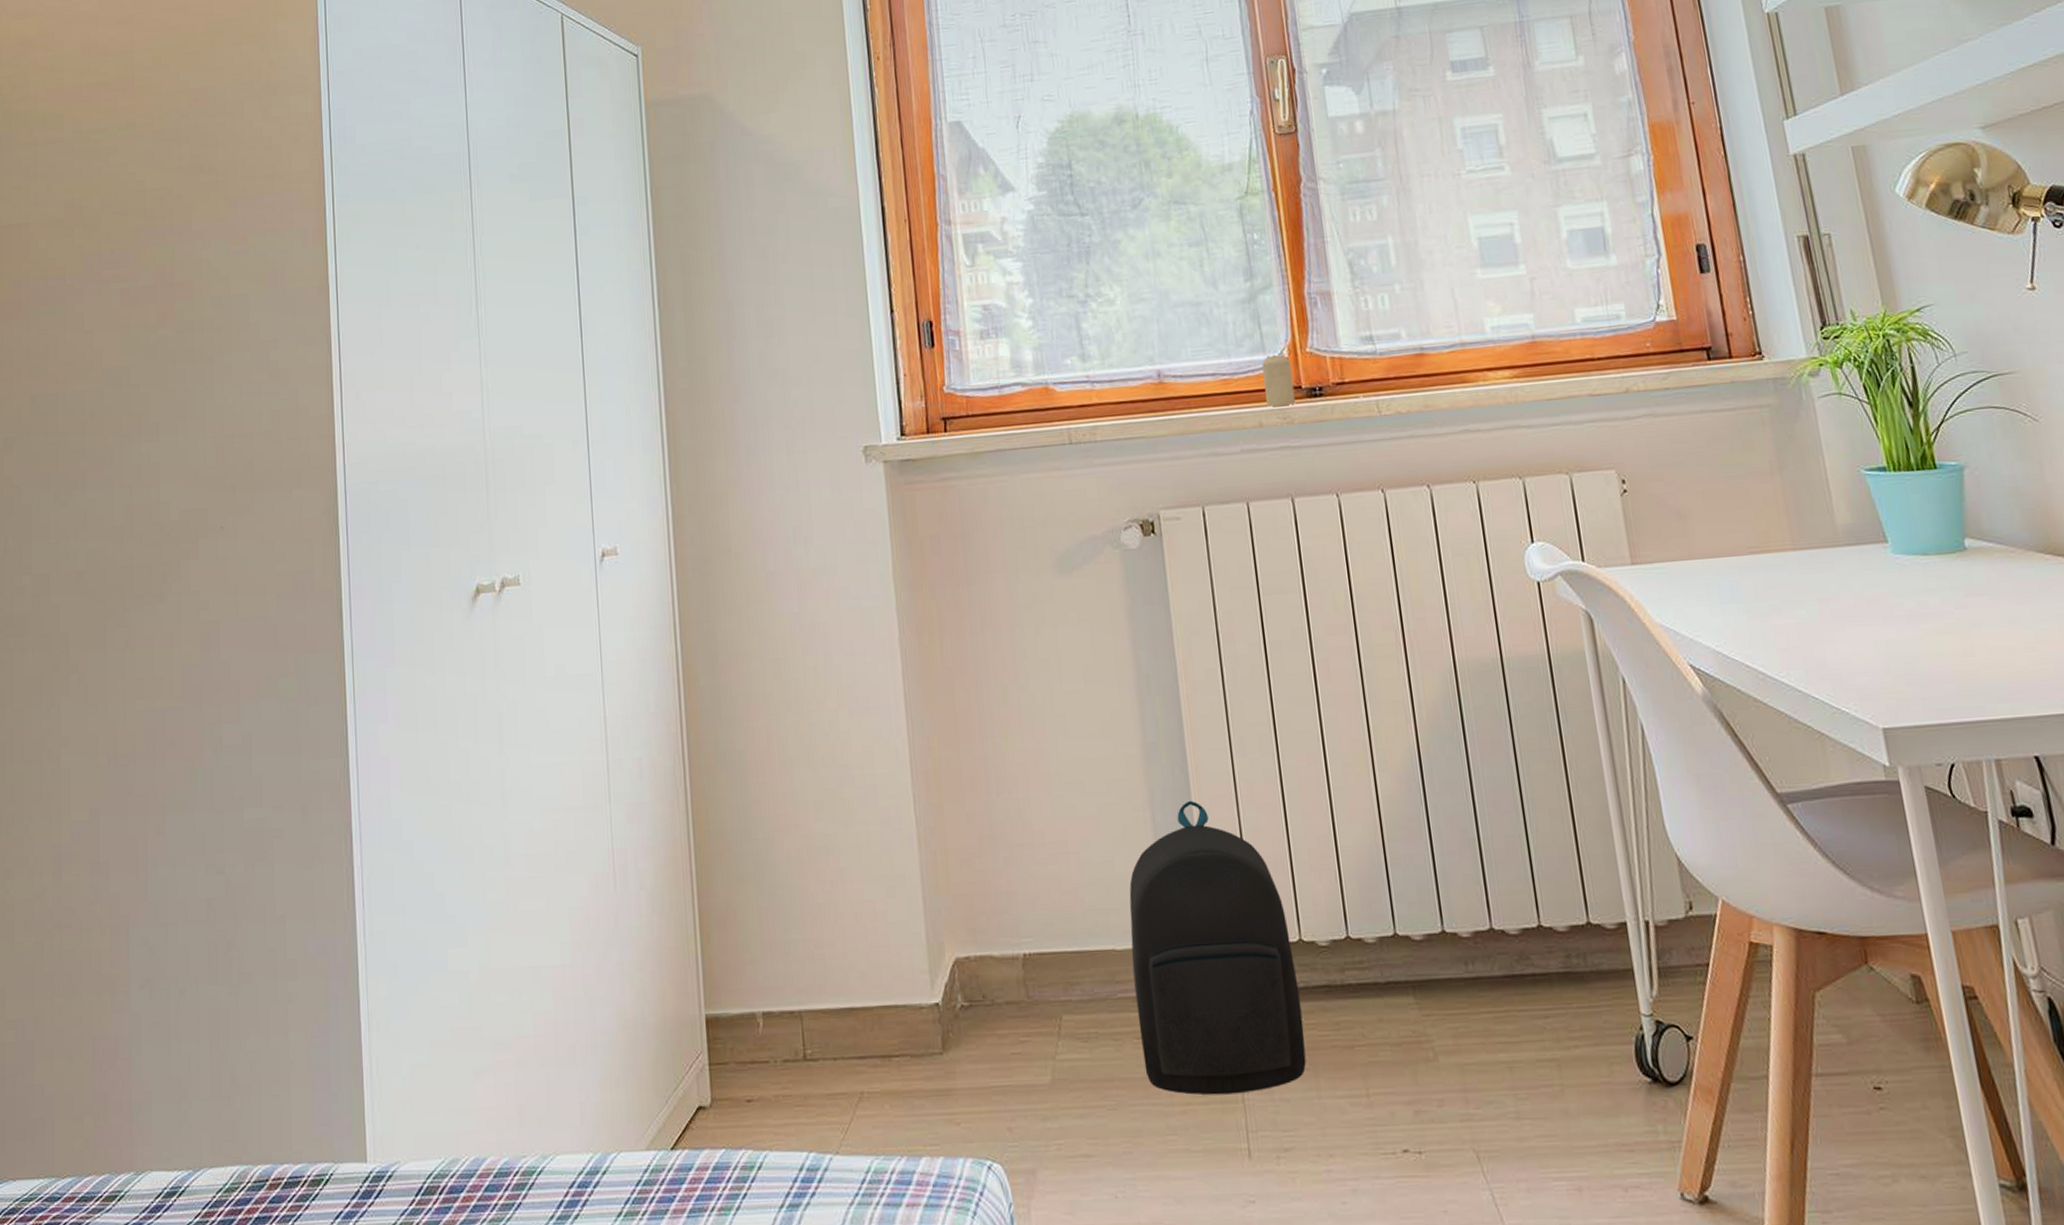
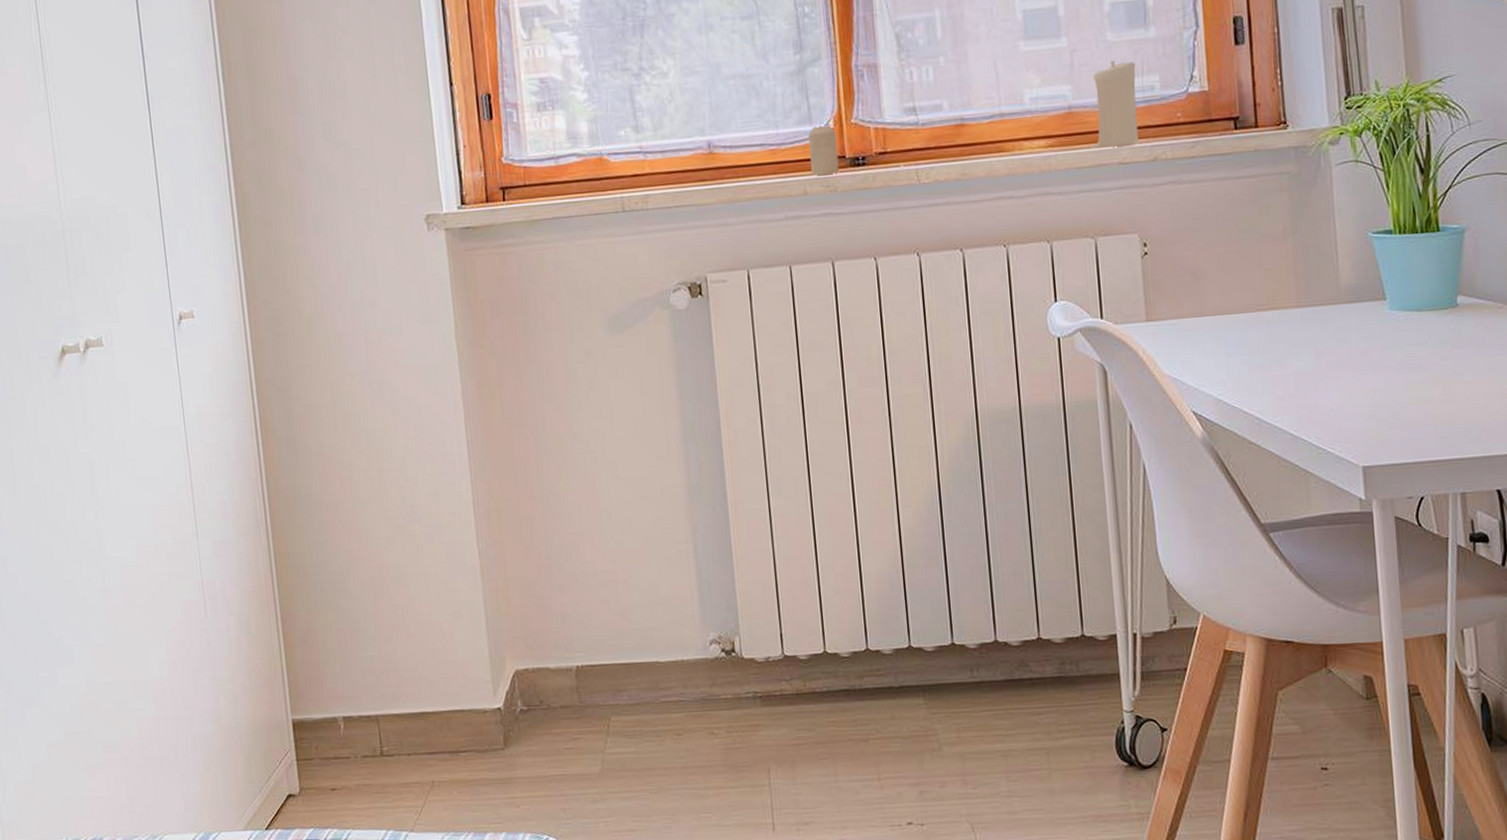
backpack: present [1129,800,1306,1095] -> none [672,534,826,781]
candle: none [1556,289,1609,380] -> present [1091,61,1139,149]

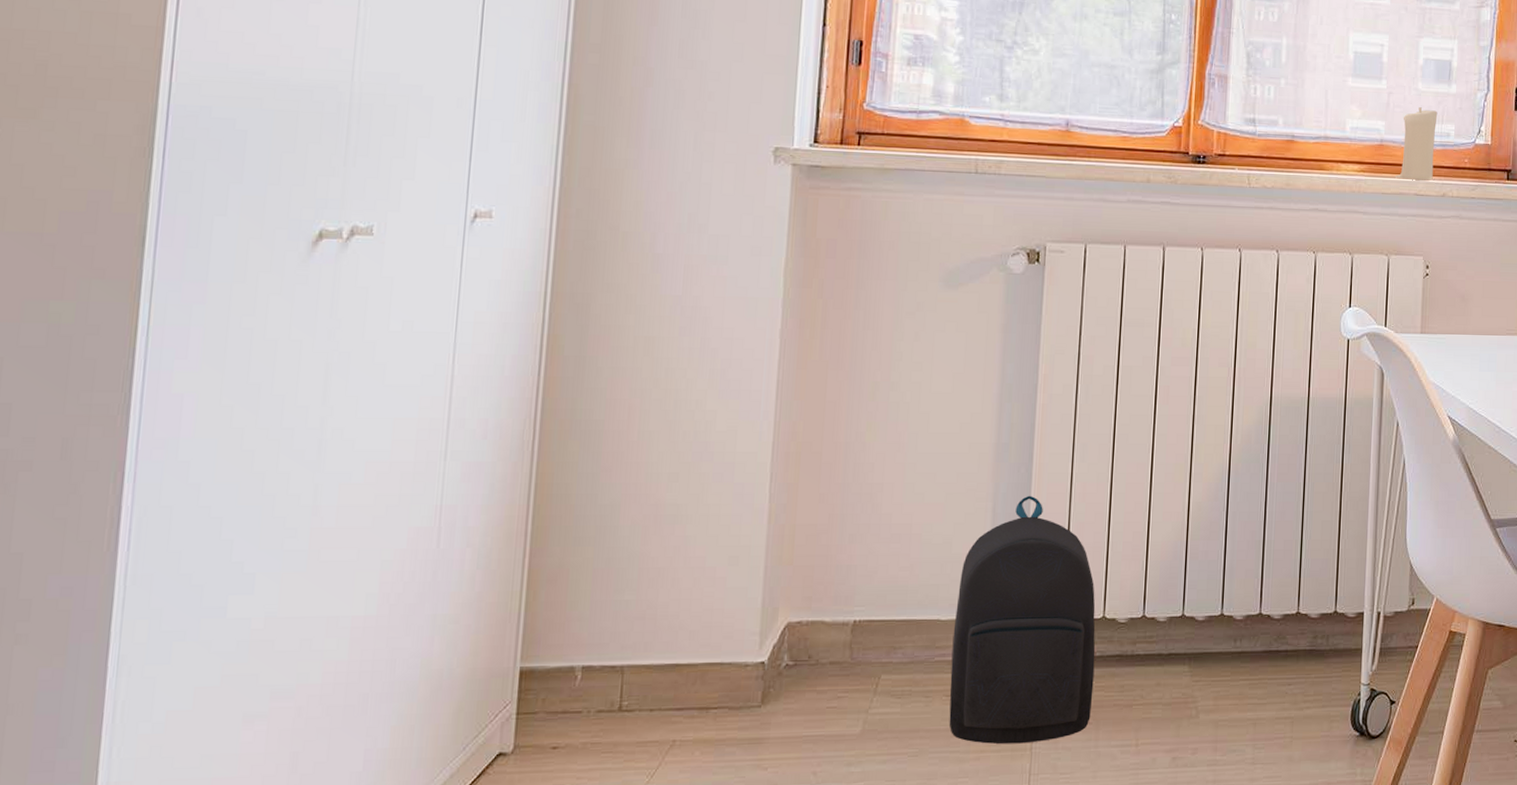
backpack: none [672,534,826,781] -> present [949,495,1096,744]
candle: present [808,125,840,176] -> none [1157,122,1184,167]

